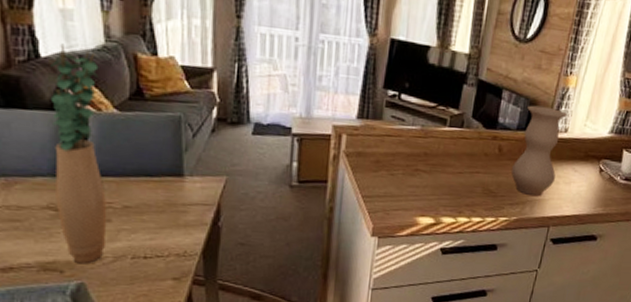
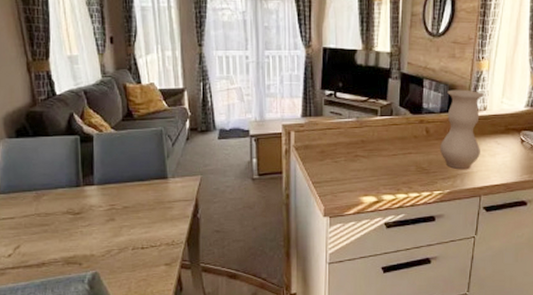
vase: present [50,43,107,264] -> none [64,83,113,257]

